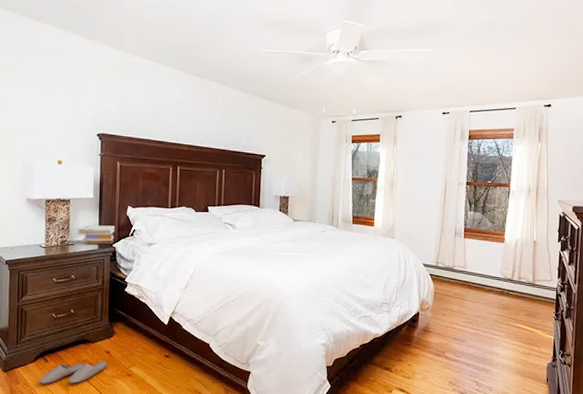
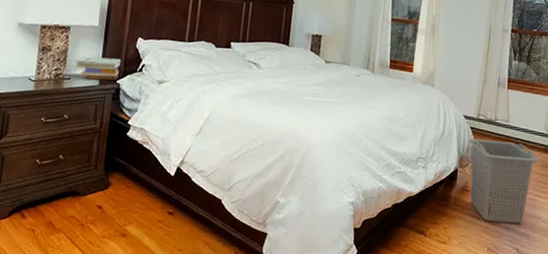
slippers: present [39,361,107,384] -> none [12,218,98,245]
laundry basket: none [429,284,496,360] -> present [469,138,539,224]

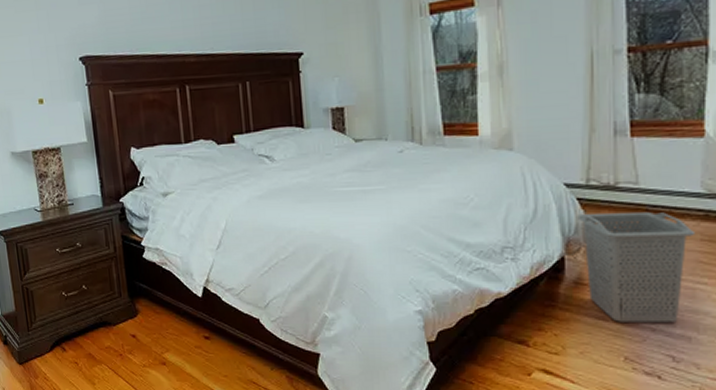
books: present [74,56,122,81] -> none [73,175,120,203]

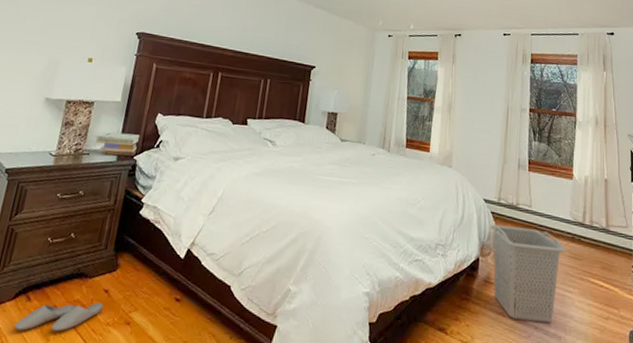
slippers: none [60,348,136,377] -> present [14,303,104,332]
books: none [73,175,120,203] -> present [94,132,140,157]

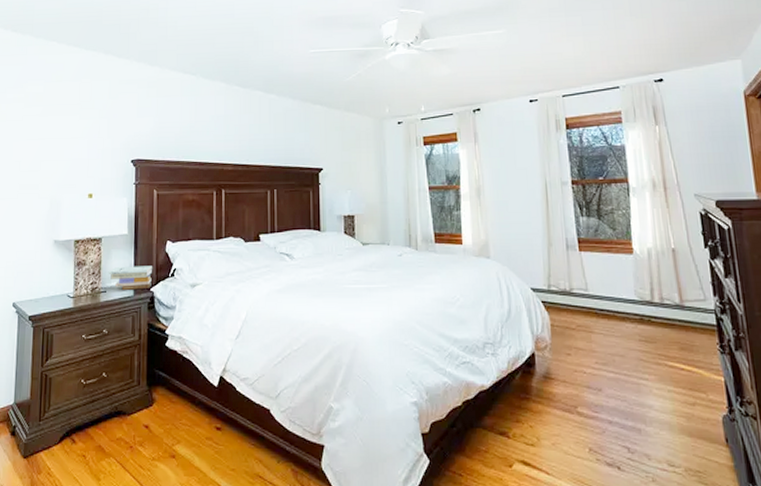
slippers: present [14,303,104,332] -> none [65,439,146,472]
laundry basket: present [490,224,566,323] -> none [542,314,635,415]

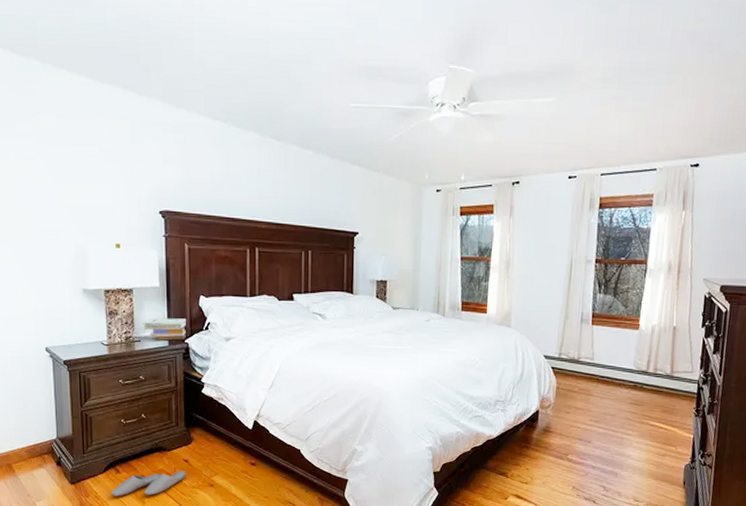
slippers: none [65,439,146,472] -> present [111,471,186,496]

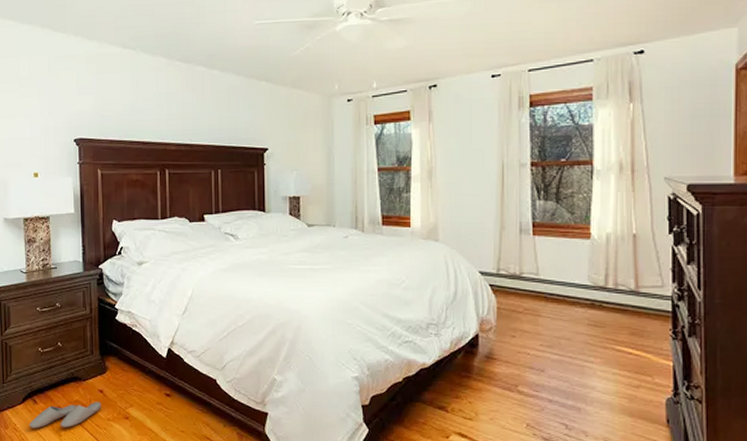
books: present [142,318,187,341] -> none [58,244,101,268]

